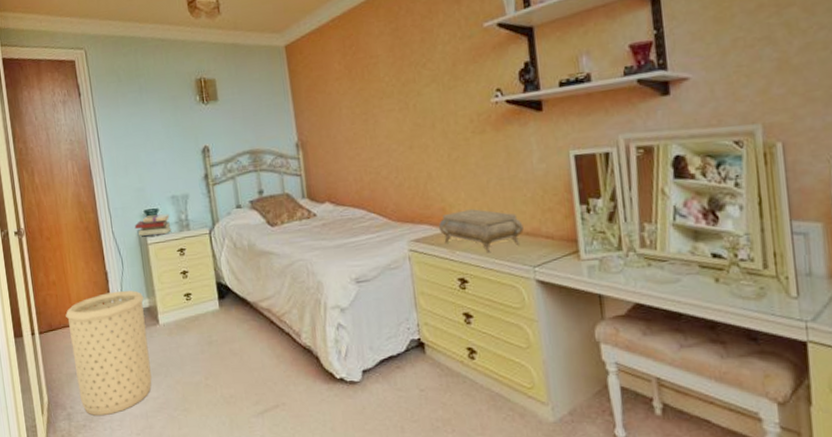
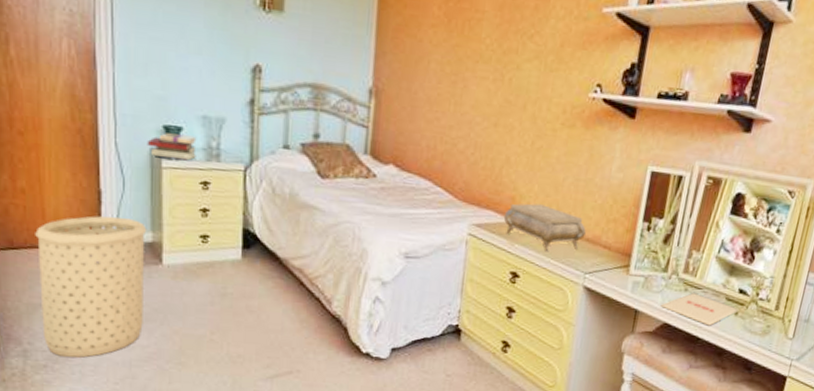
magazine: none [625,266,721,299] -> present [660,293,741,326]

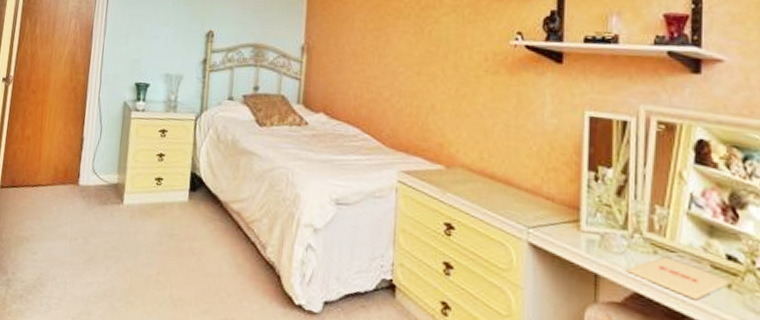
laundry basket: present [35,216,147,358] -> none [24,159,115,291]
books: present [147,133,197,161] -> none [121,89,160,112]
jewelry box: present [503,203,586,251] -> none [433,150,523,201]

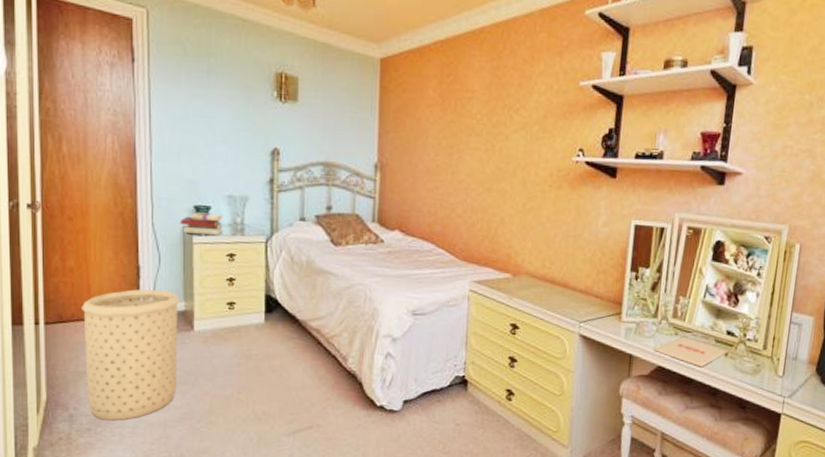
laundry basket: none [24,159,115,291] -> present [81,289,180,421]
books: none [121,89,160,112] -> present [180,212,224,236]

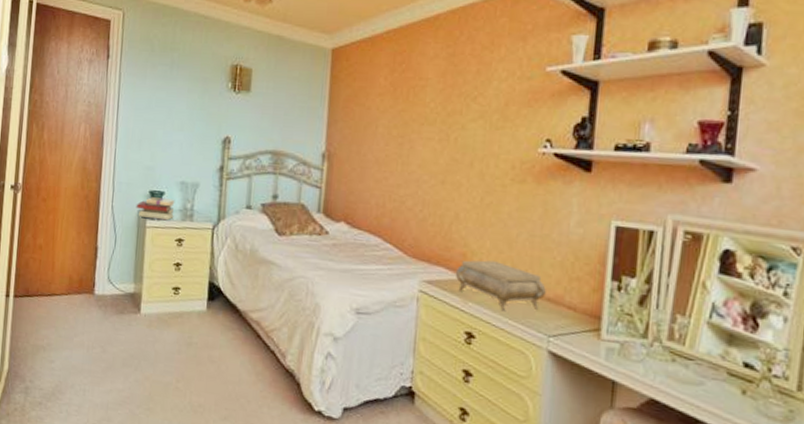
laundry basket: present [81,289,180,421] -> none [41,268,131,398]
jewelry box: none [501,259,578,303] -> present [455,260,546,310]
magazine: present [653,336,730,367] -> none [643,364,749,406]

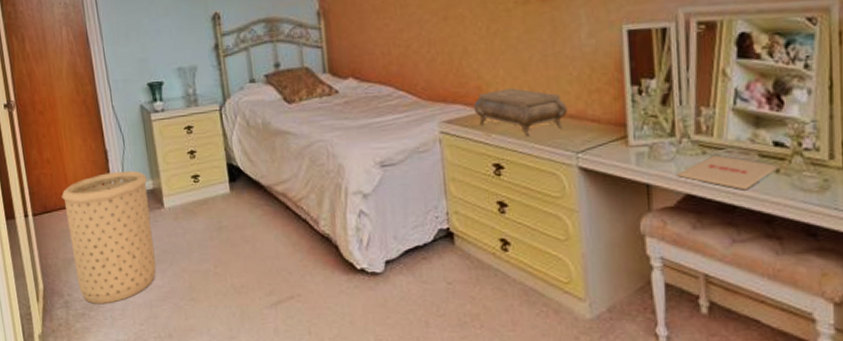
laundry basket: none [41,268,131,398] -> present [61,171,157,305]
books: present [136,197,175,221] -> none [136,87,178,112]
magazine: none [643,364,749,406] -> present [676,155,782,191]

